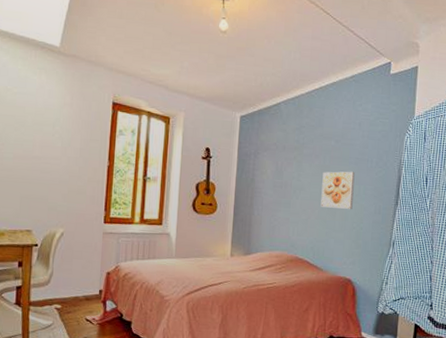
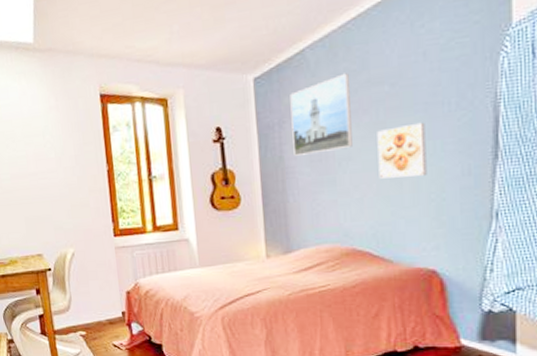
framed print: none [262,126,309,181] -> present [290,73,353,156]

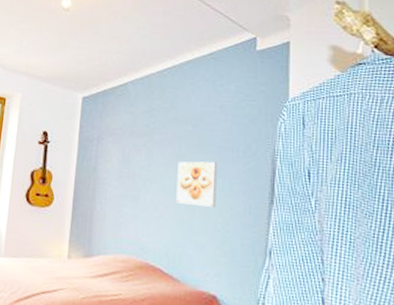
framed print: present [290,73,353,156] -> none [106,109,161,171]

